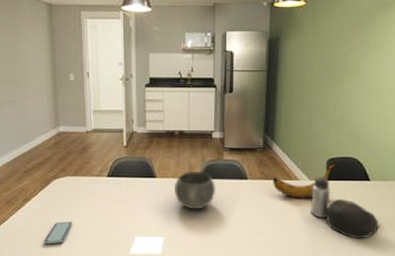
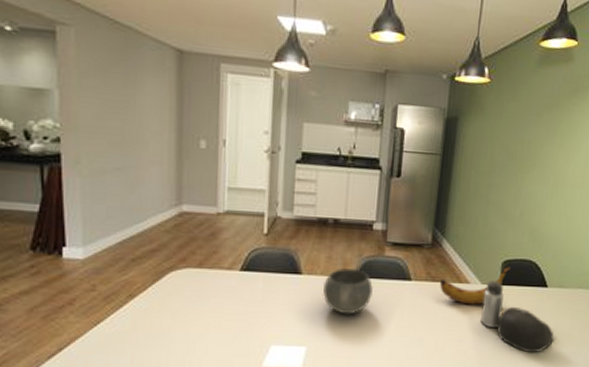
smartphone: present [44,221,73,244] -> none [151,325,192,353]

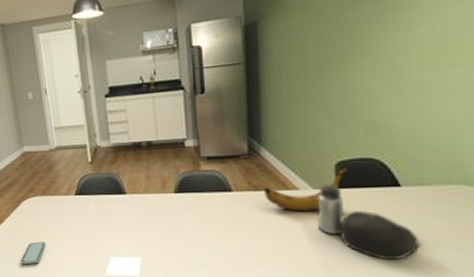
smartphone: none [151,325,192,353] -> present [20,242,46,264]
bowl: present [323,267,373,315] -> none [147,184,195,228]

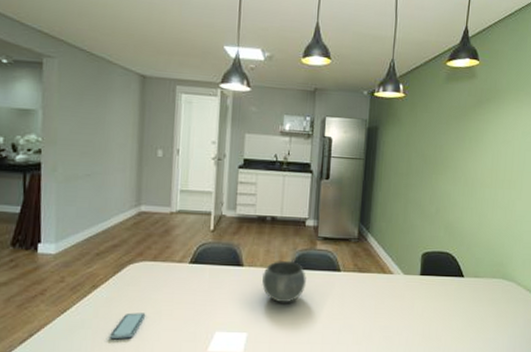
bowl: none [147,184,195,228] -> present [262,260,306,303]
banana: present [263,167,347,212] -> none [365,258,430,294]
water bottle: present [316,184,419,261] -> none [403,271,472,339]

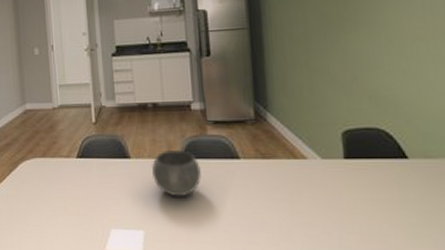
smartphone: present [110,312,146,338] -> none [13,209,43,236]

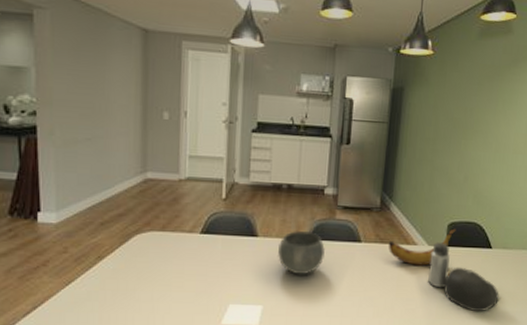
banana: none [271,137,354,183] -> present [388,228,456,266]
water bottle: none [326,154,433,240] -> present [427,242,499,312]

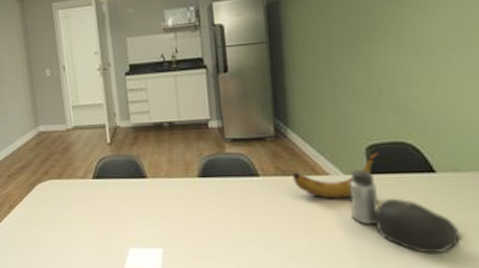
bowl: present [278,230,325,275] -> none [169,168,220,216]

